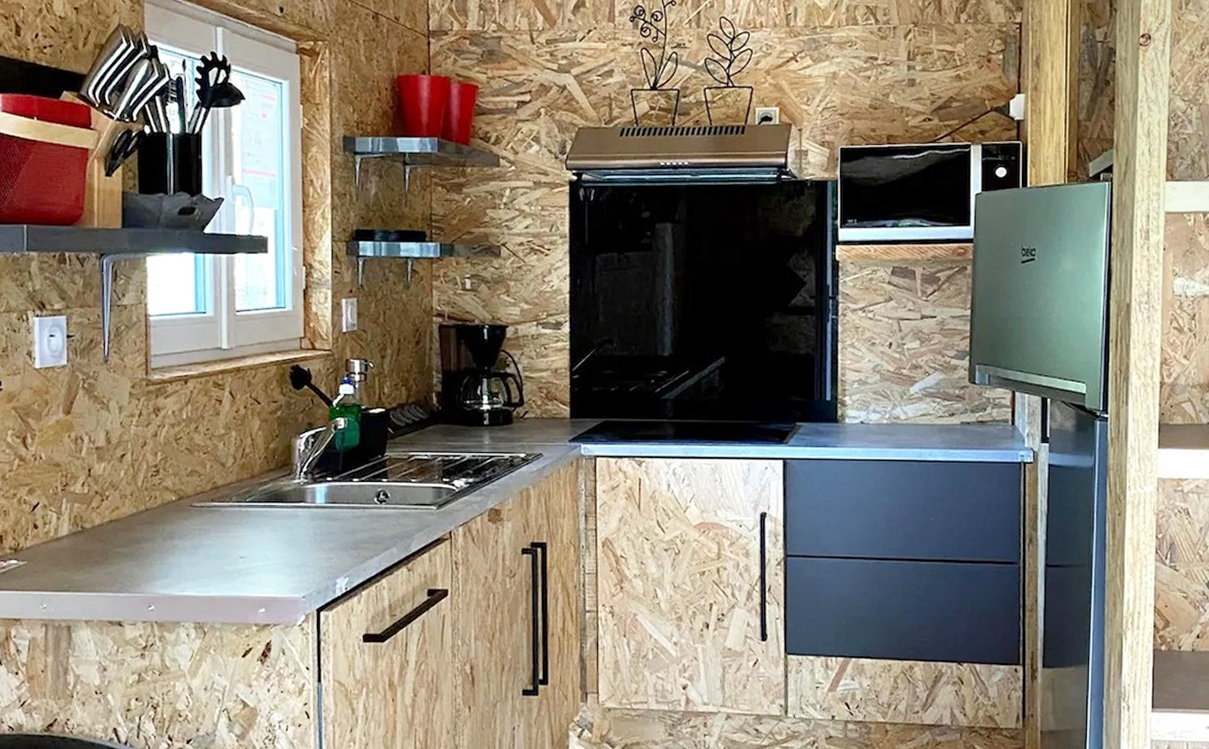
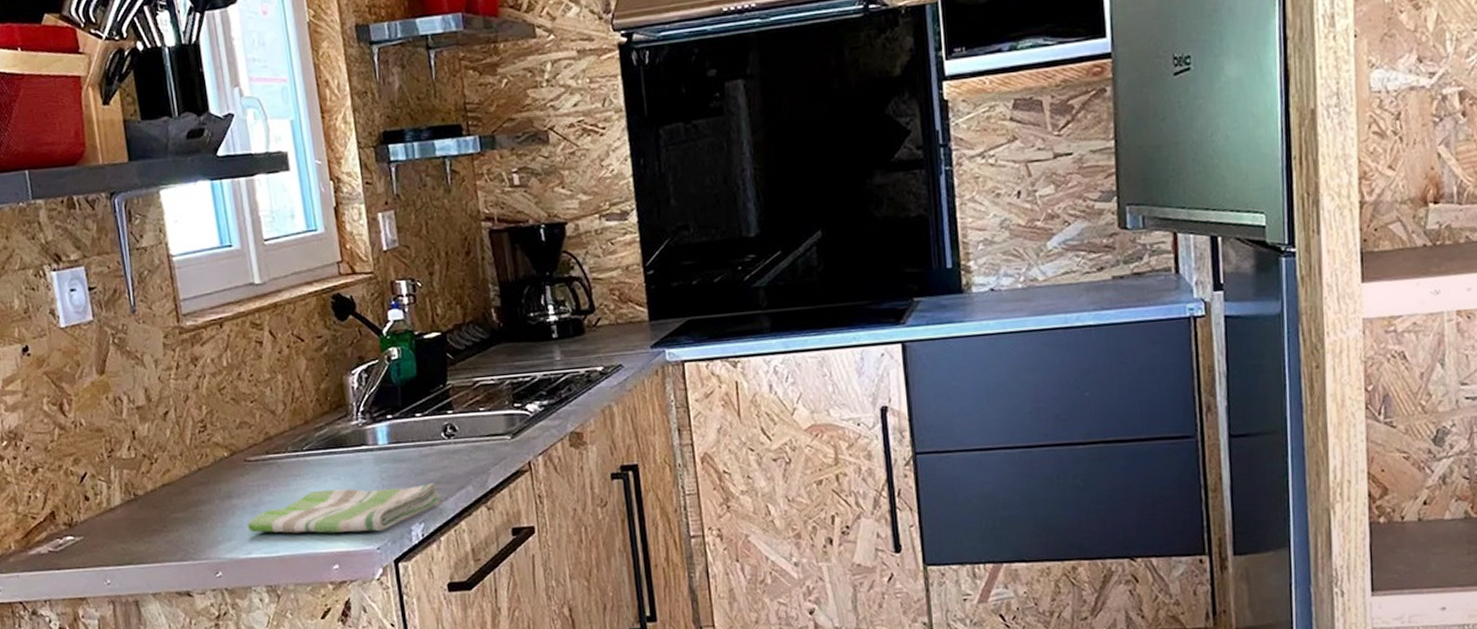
dish towel: none [184,539,367,582] -> present [247,483,441,534]

